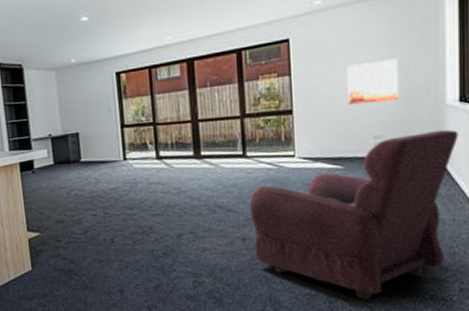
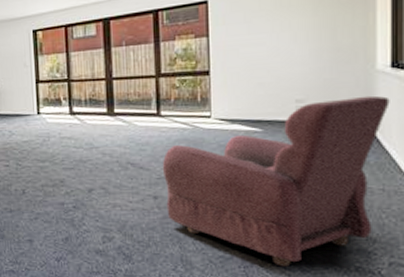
wall art: present [347,58,399,106] -> none [268,21,325,68]

